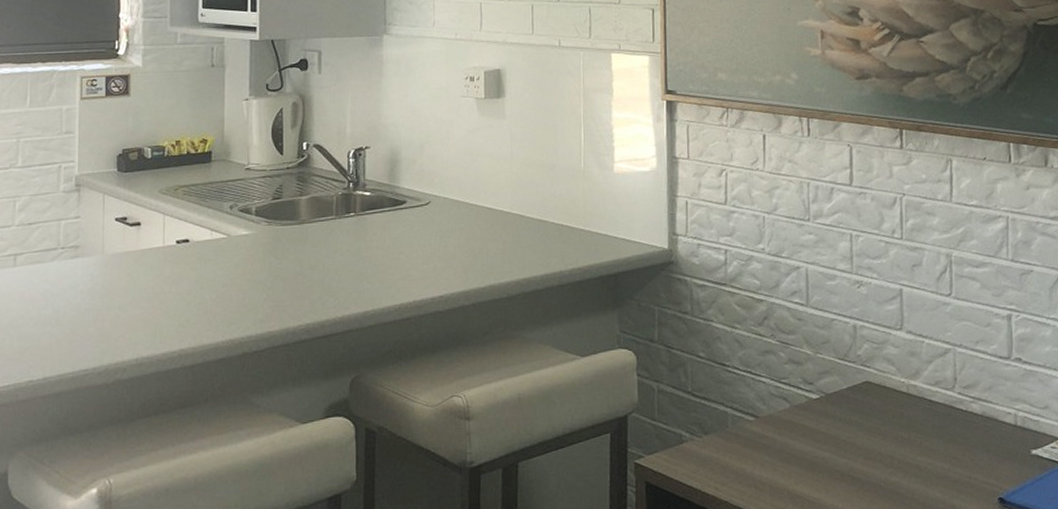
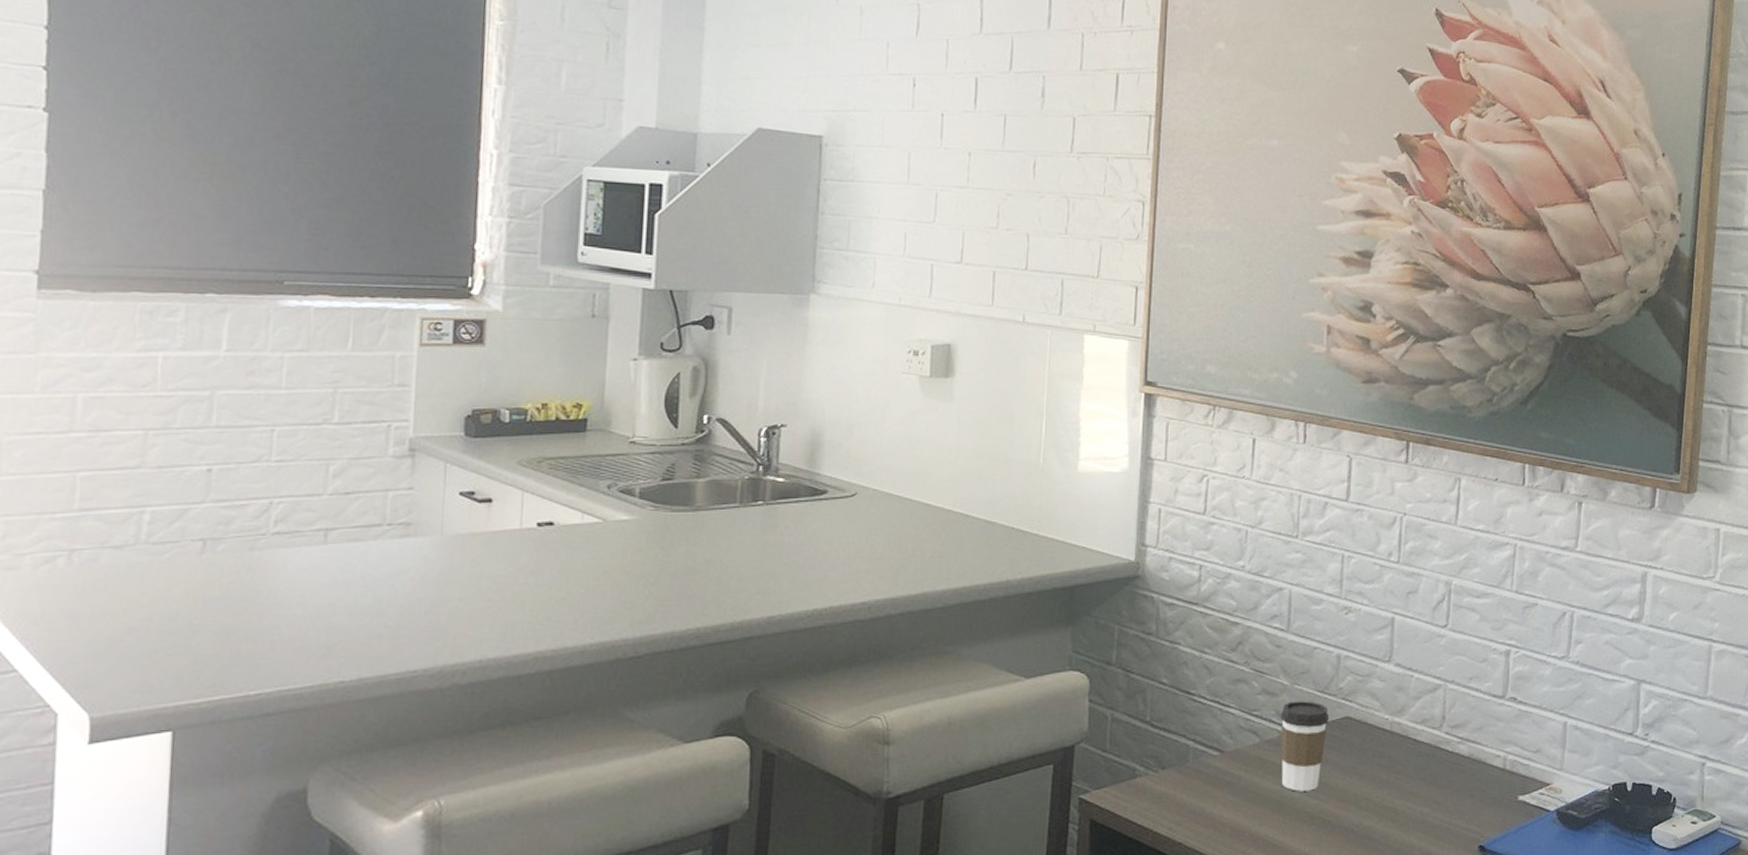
coffee cup: none [806,368,850,452] -> present [1280,701,1329,791]

